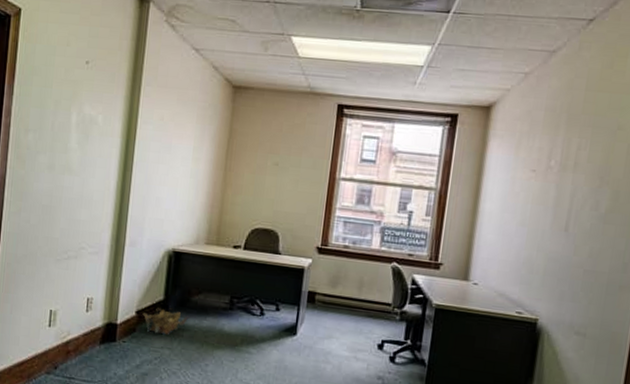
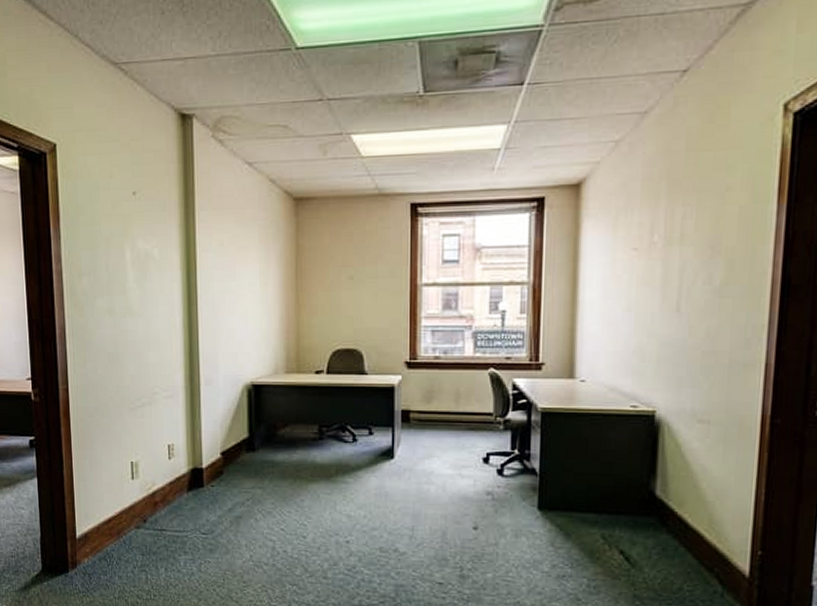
cardboard box: present [142,308,189,335] -> none [228,446,278,474]

